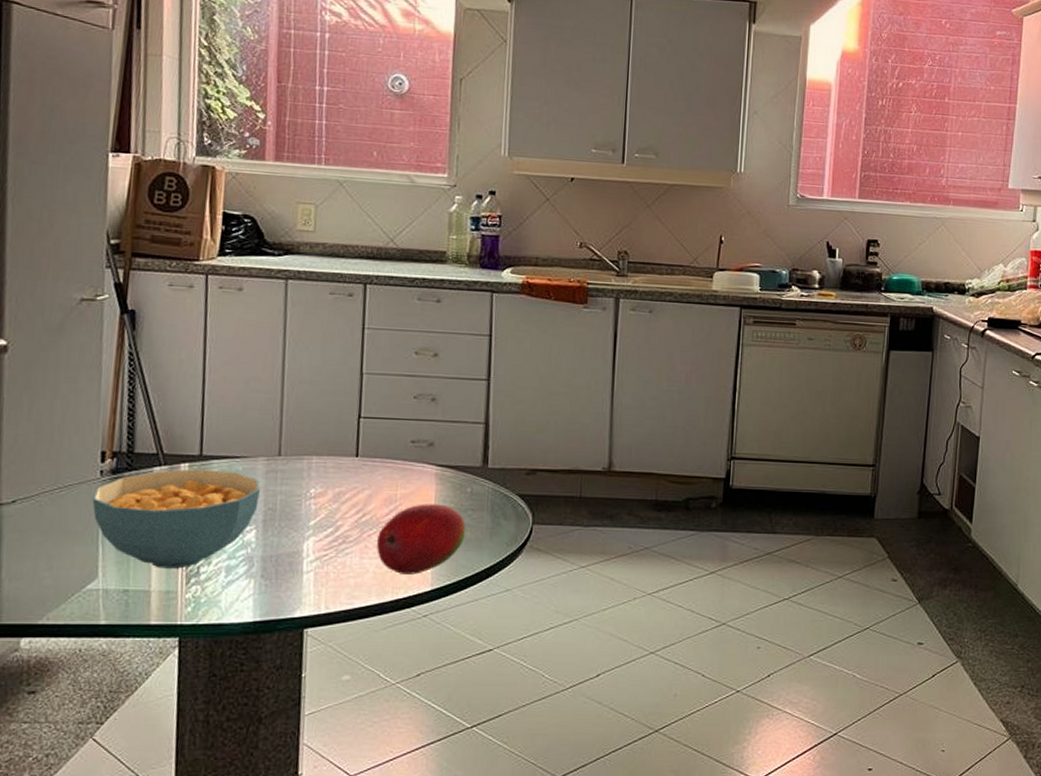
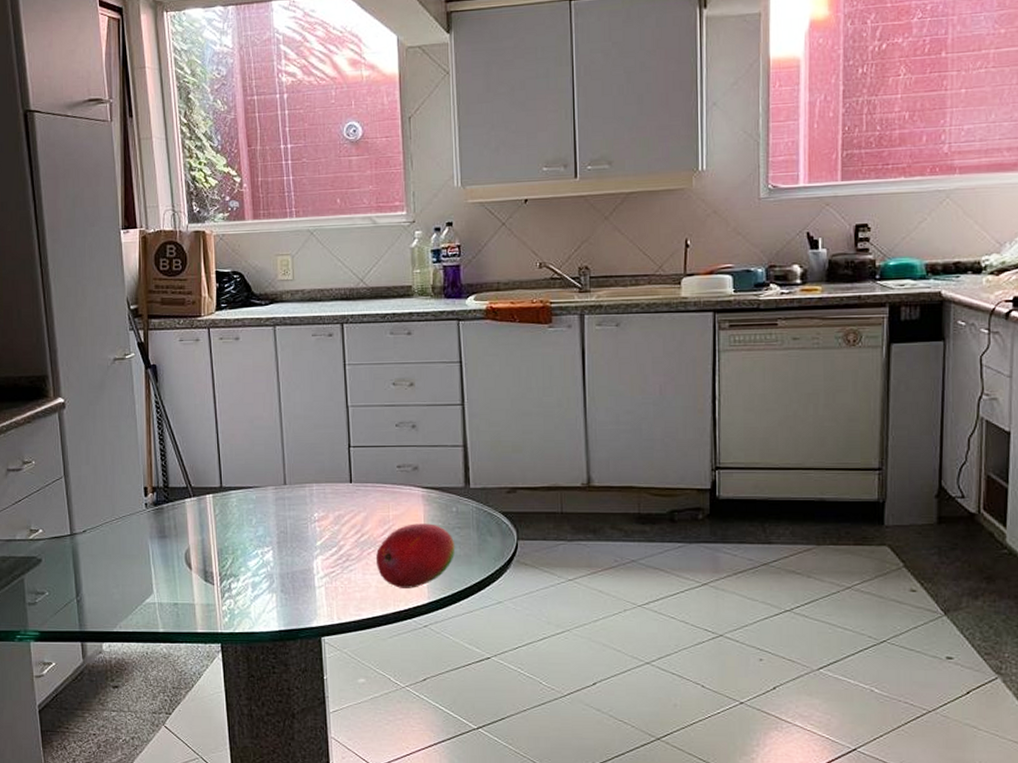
cereal bowl: present [92,469,260,569] -> none [142,499,272,585]

